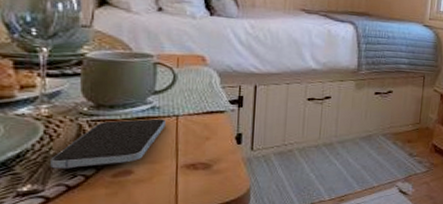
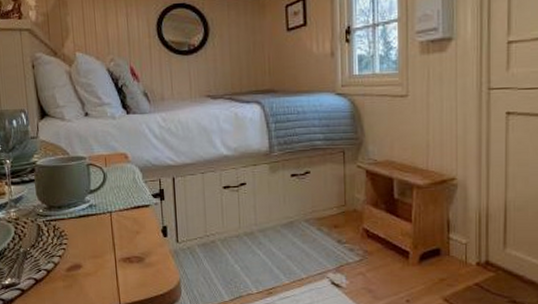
smartphone: present [50,118,166,169] -> none [21,216,102,264]

